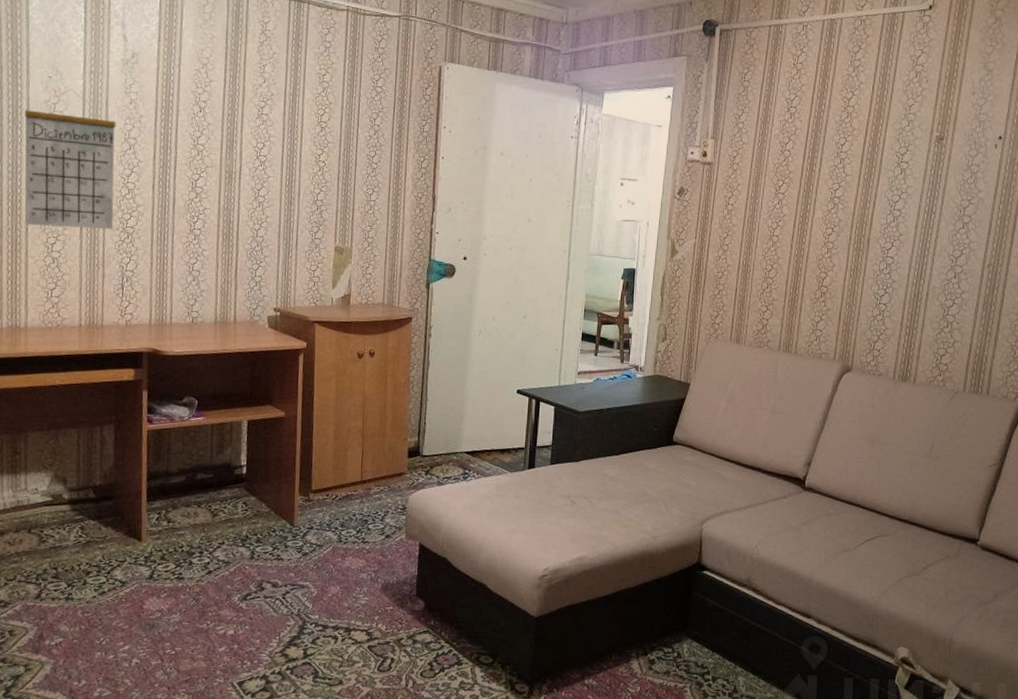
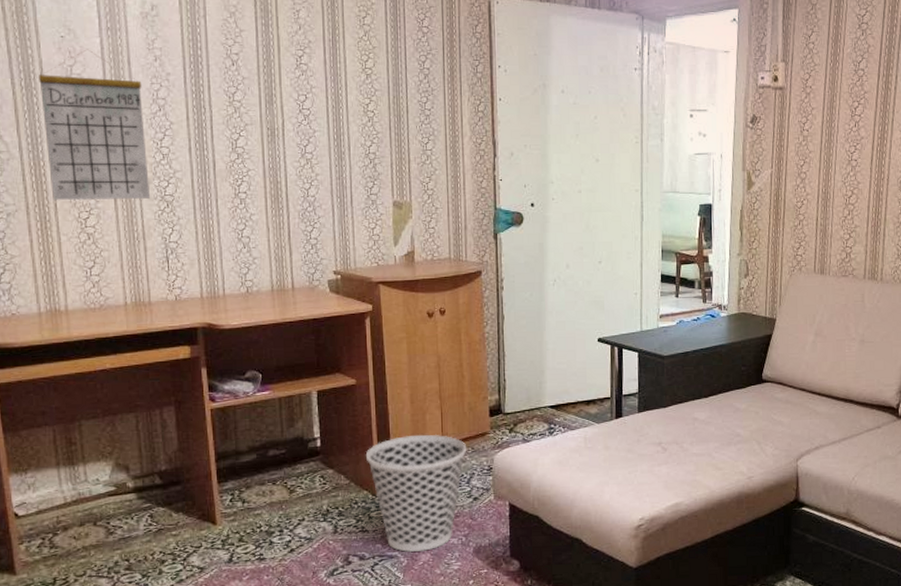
wastebasket: none [287,469,384,584] -> present [365,434,467,553]

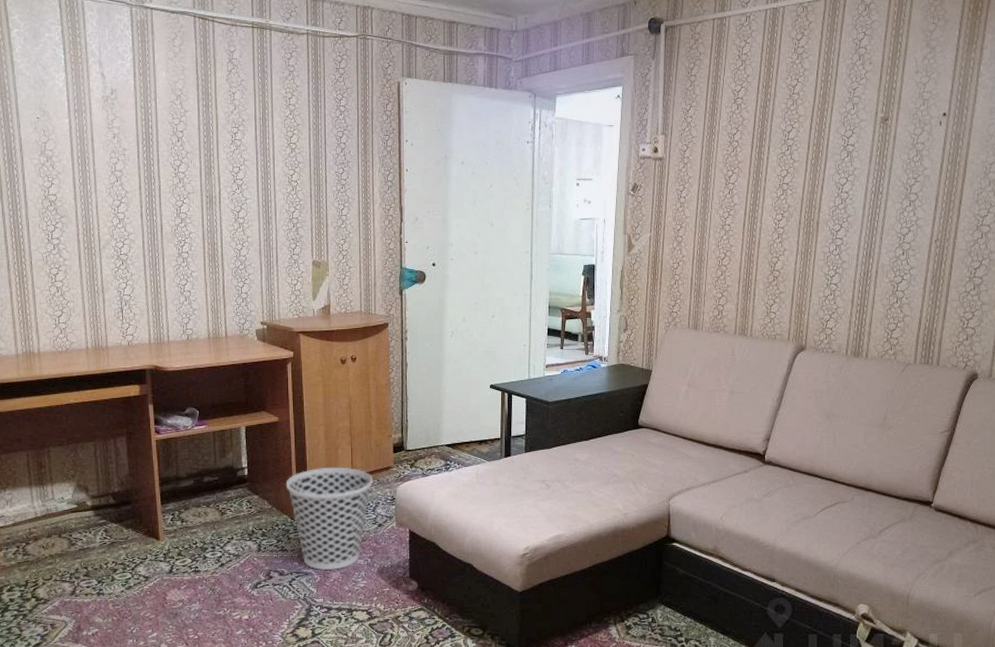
calendar: present [39,49,151,200] -> none [19,128,109,258]

